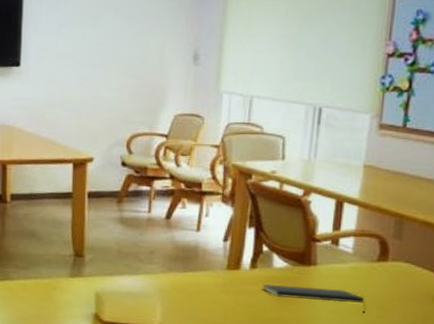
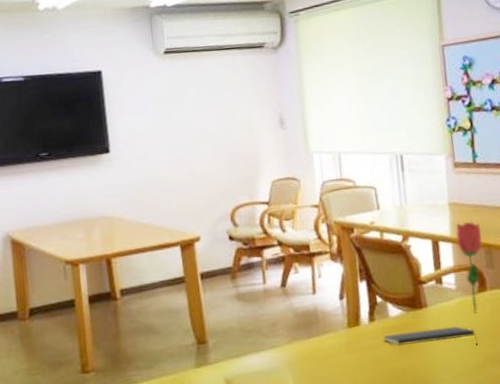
flower: none [363,187,396,281] -> present [455,221,483,313]

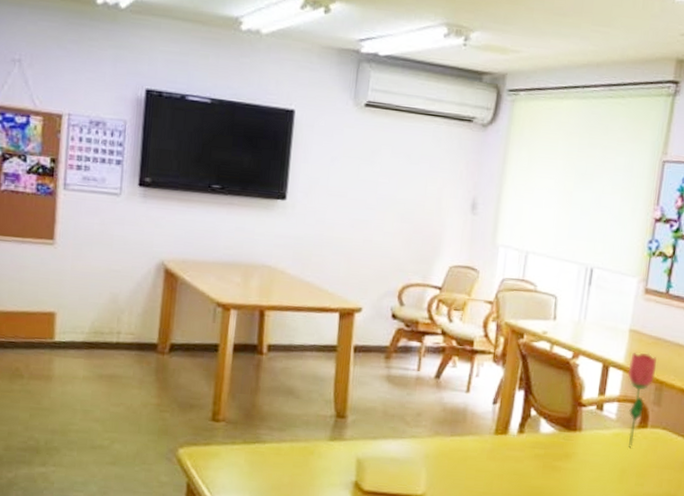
notepad: present [383,326,478,346] -> none [528,449,625,481]

